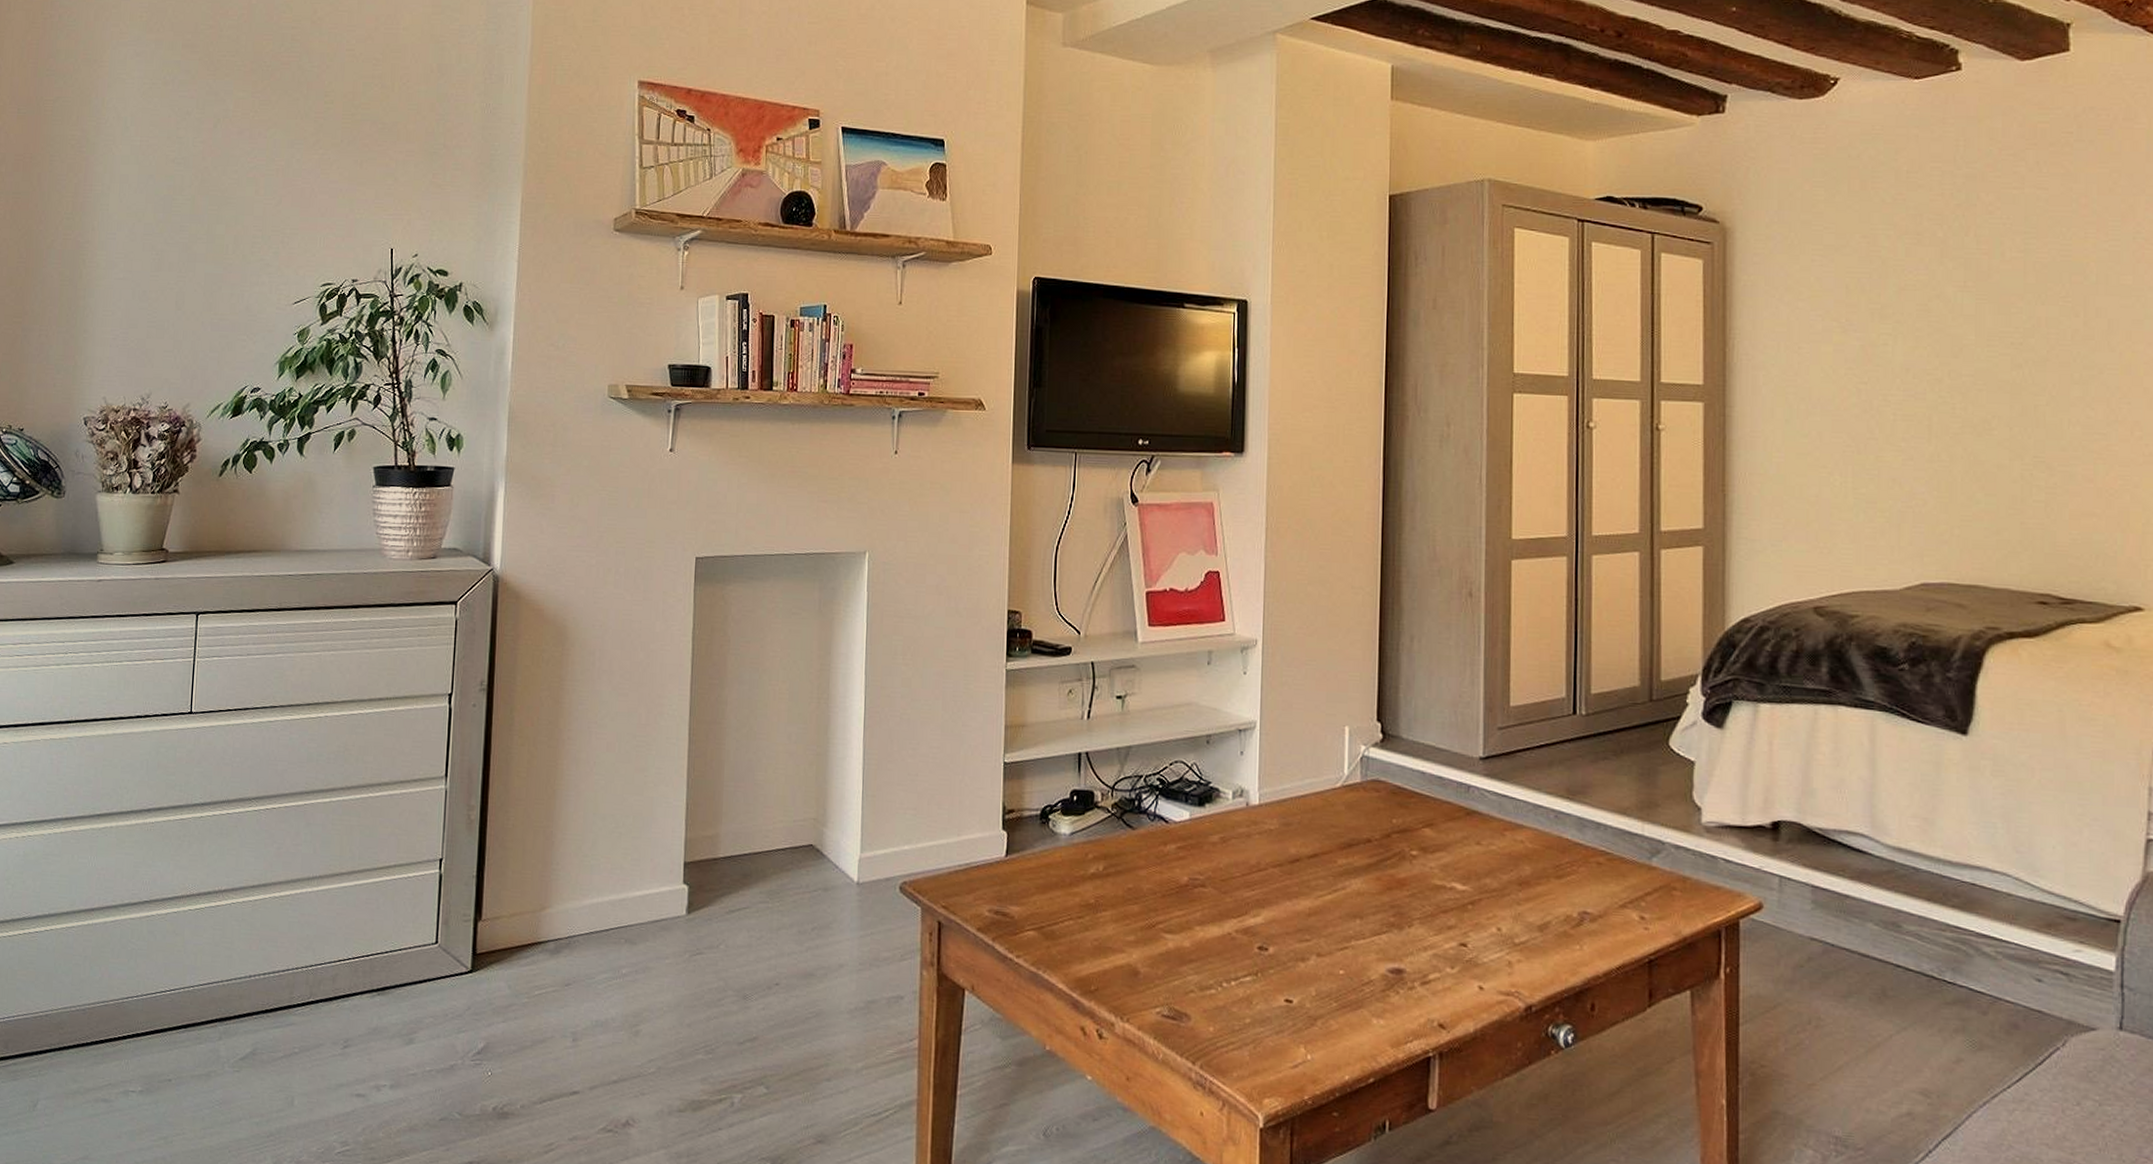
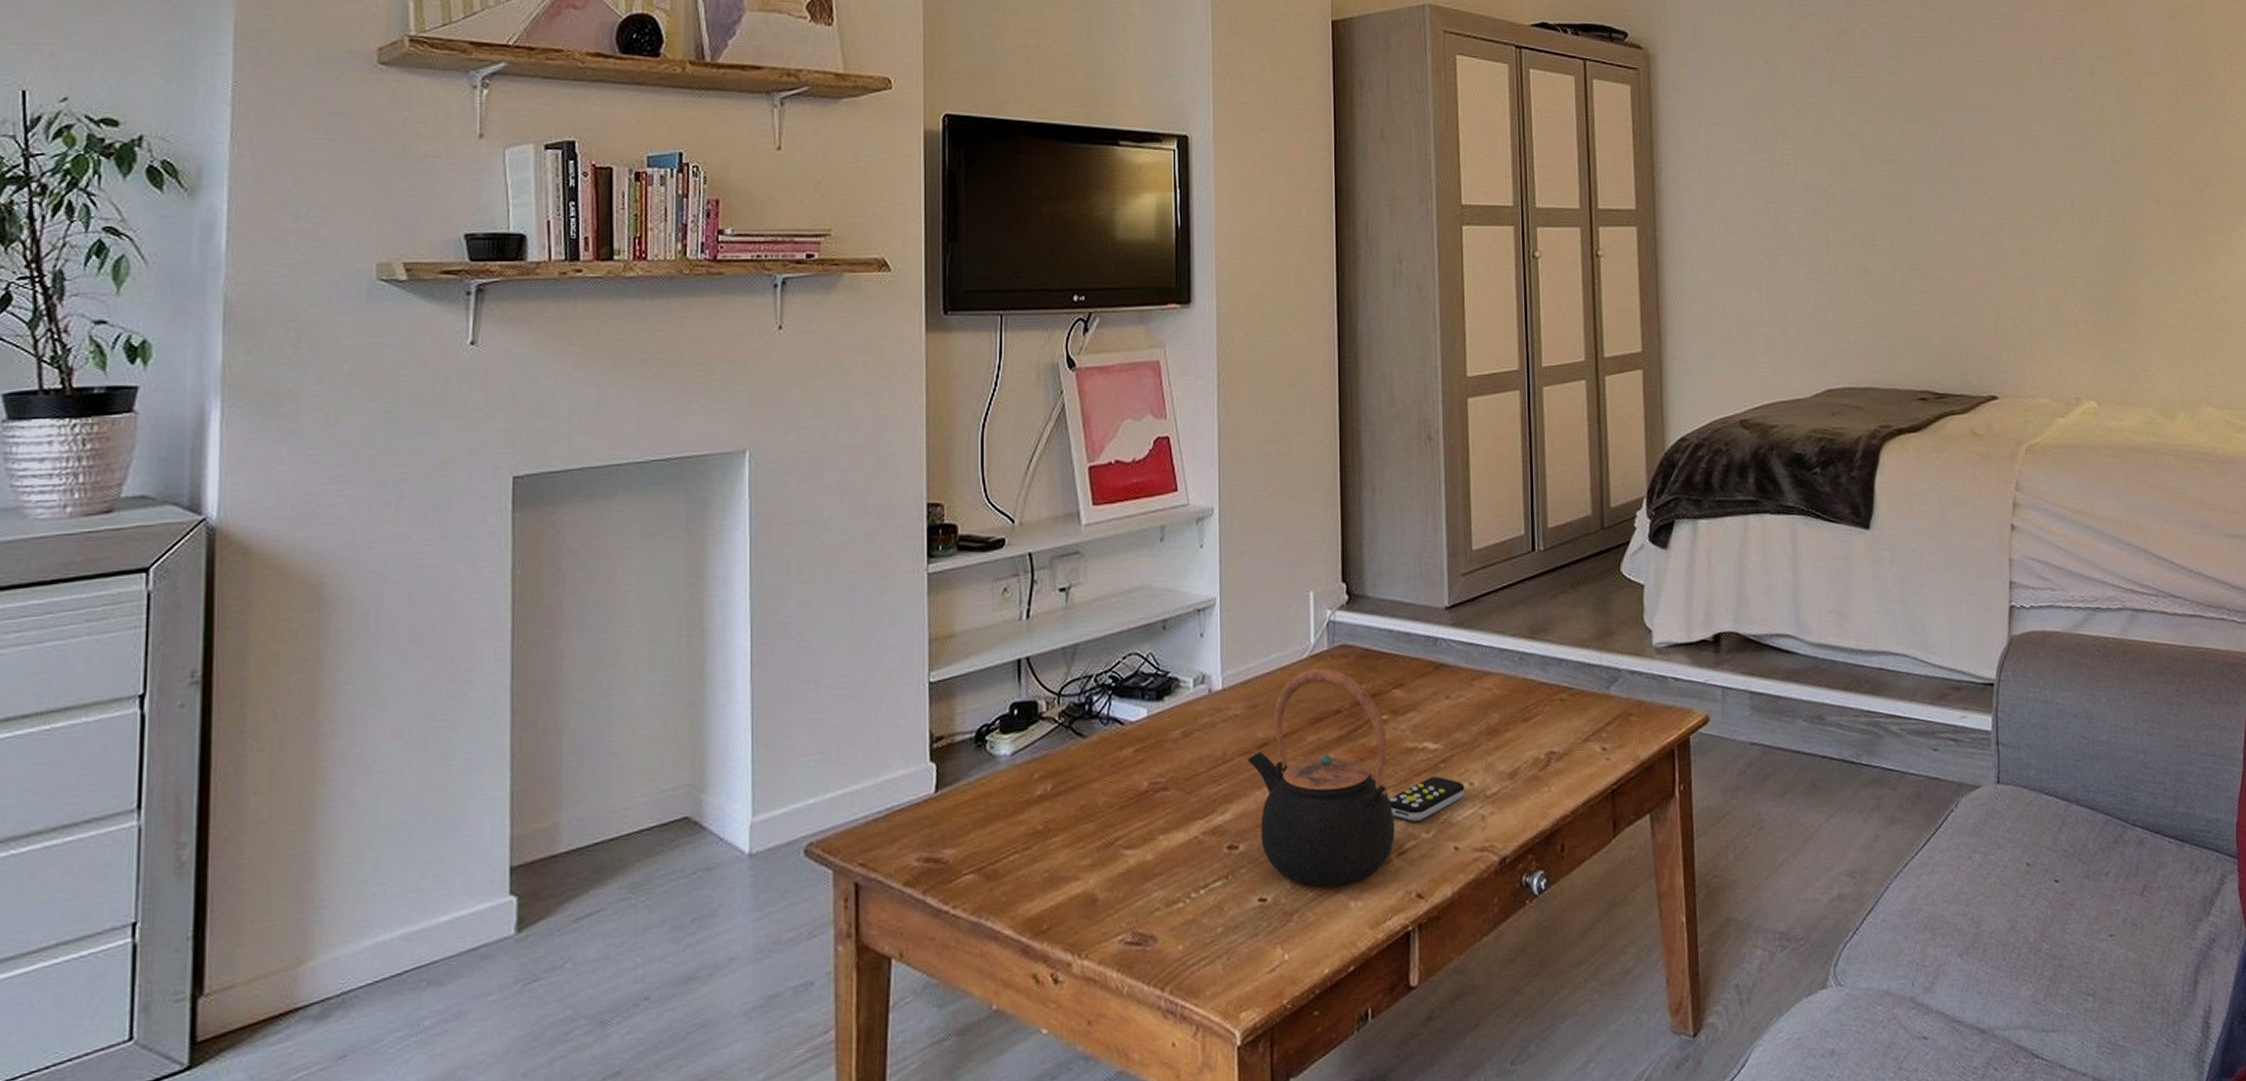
teapot: none [1279,797,1420,1002] -> present [1247,667,1395,887]
remote control: none [1415,916,1492,956] -> present [1389,776,1465,822]

